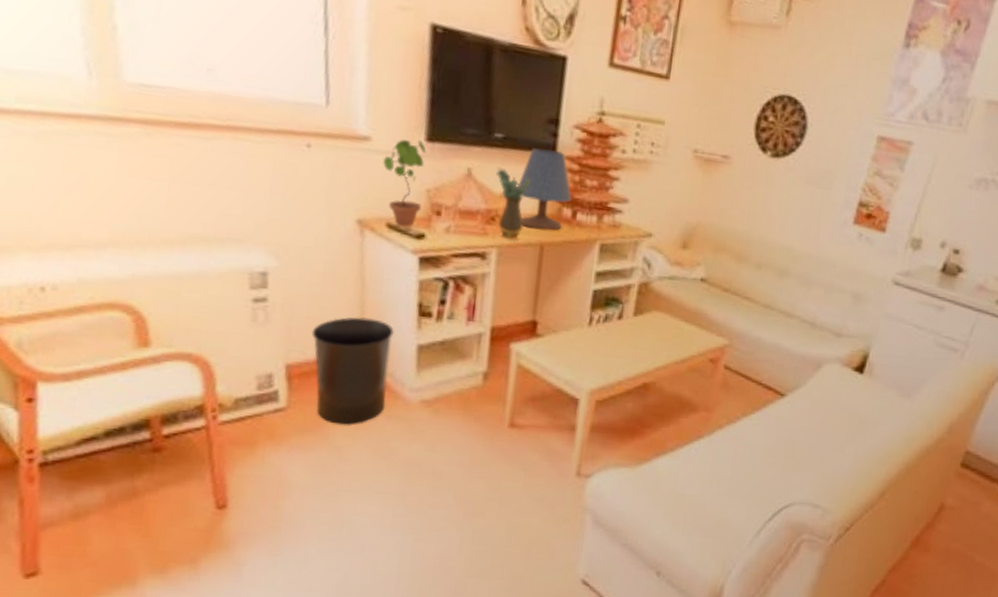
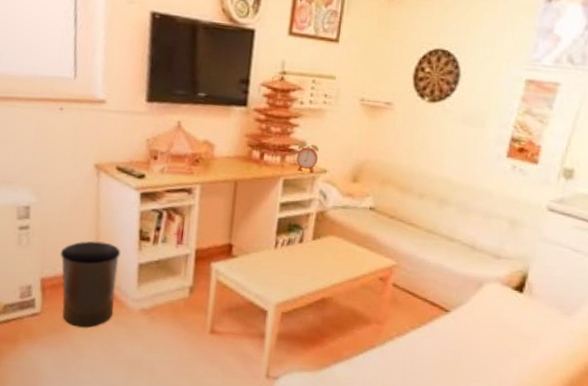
potted plant: present [383,139,427,227] -> none [114,101,147,170]
vase: present [496,167,532,240] -> none [200,119,228,177]
table lamp: present [517,148,572,231] -> none [216,103,260,170]
alarm clock: none [615,200,644,236] -> present [296,143,320,172]

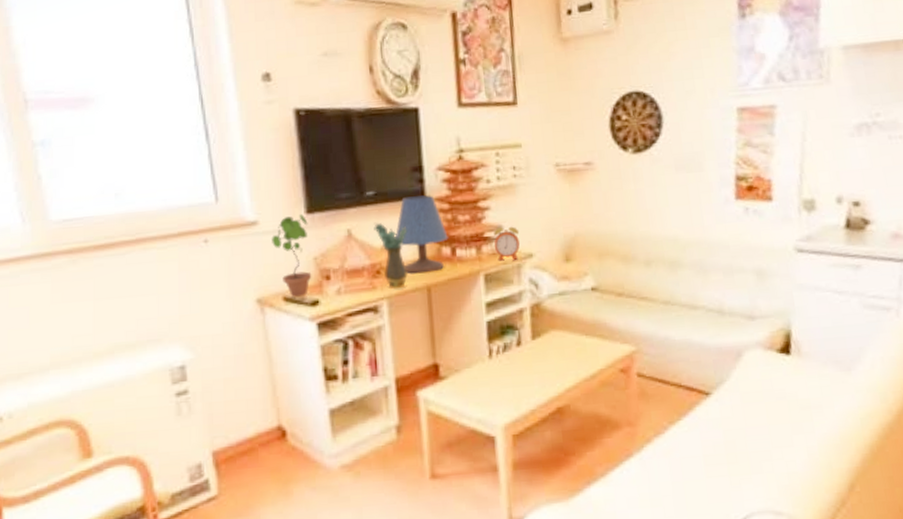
waste bin: present [60,241,121,328] -> none [231,391,309,503]
potted plant: none [114,101,147,170] -> present [272,214,312,298]
vase: none [200,119,228,177] -> present [374,222,408,288]
table lamp: none [216,103,260,170] -> present [395,195,448,274]

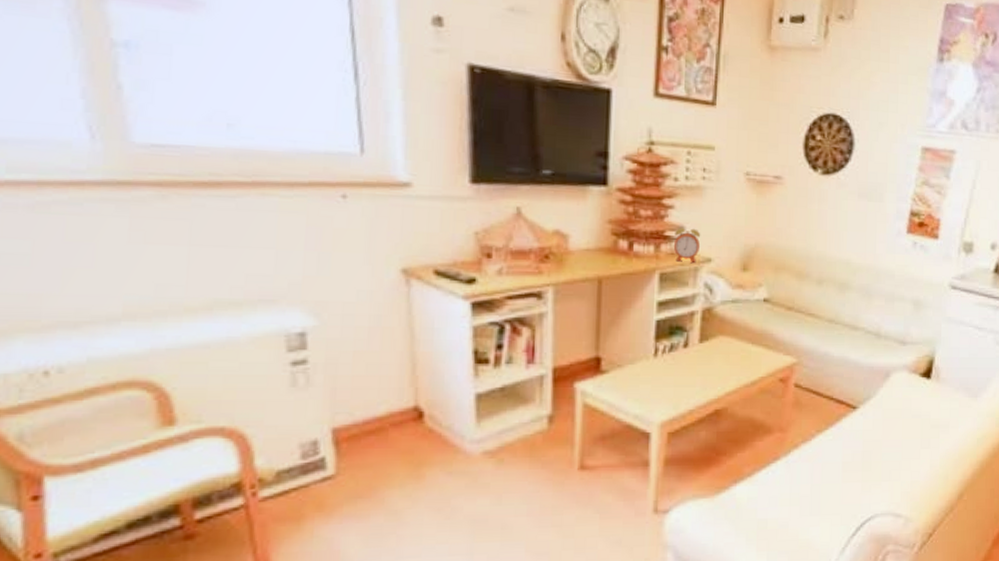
potted plant: present [272,214,312,298] -> none [426,183,472,273]
vase: present [374,222,408,288] -> none [547,204,584,276]
table lamp: present [395,195,448,274] -> none [570,182,627,265]

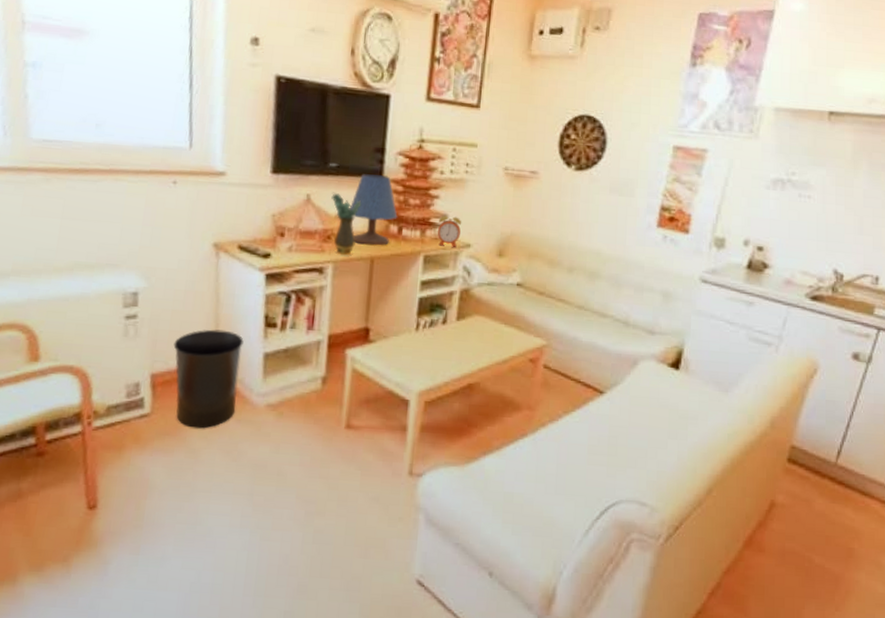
waste bin: none [359,371,449,486] -> present [173,329,244,429]
vase: none [547,204,584,276] -> present [331,192,362,255]
table lamp: none [570,182,627,265] -> present [350,174,398,246]

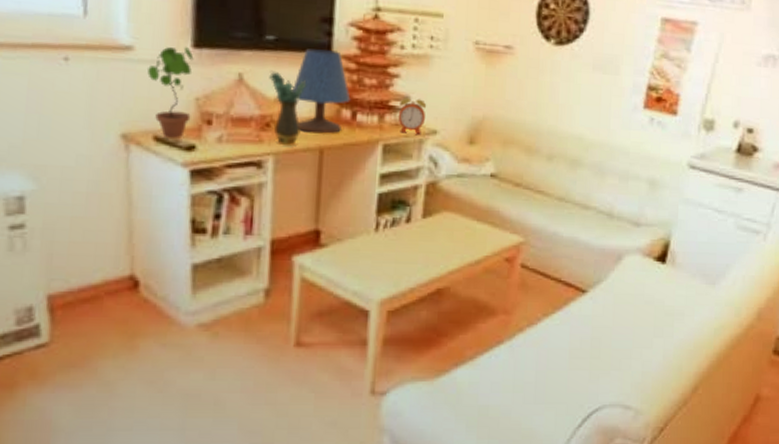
waste bin: present [173,329,244,429] -> none [75,238,166,357]
potted plant: none [235,173,272,248] -> present [147,47,194,139]

